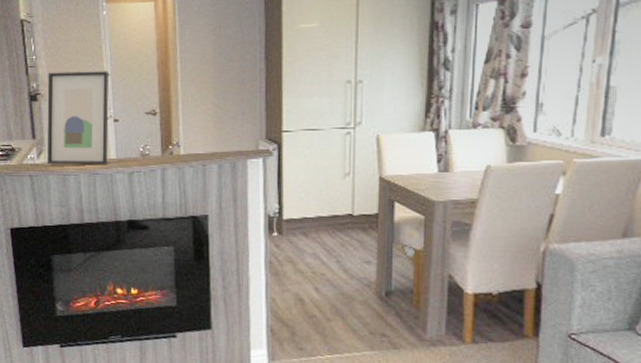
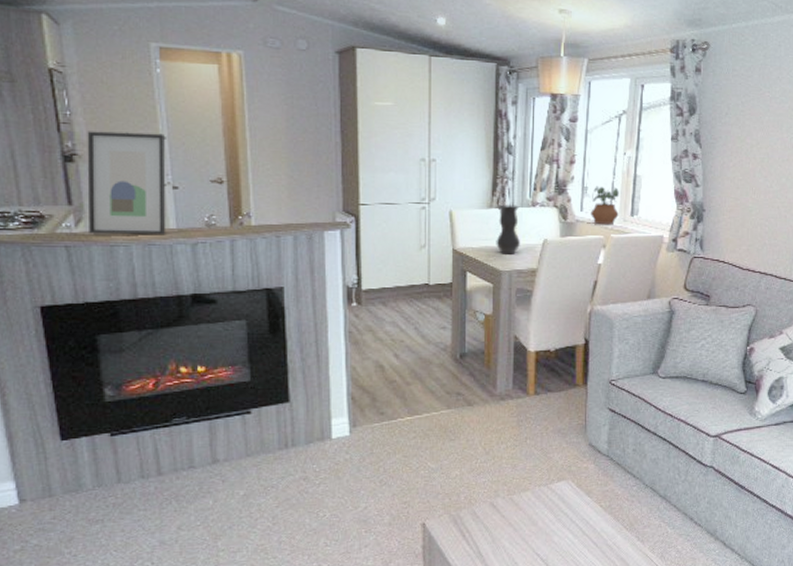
vase: none [429,127,458,184] -> present [496,204,520,256]
potted plant: none [547,101,585,147] -> present [591,186,619,224]

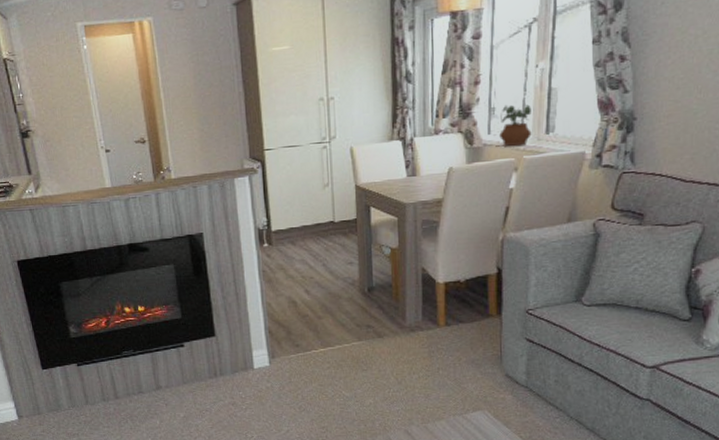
picture frame: present [87,131,168,236] -> none [36,103,104,198]
vase: present [496,204,520,256] -> none [398,134,424,188]

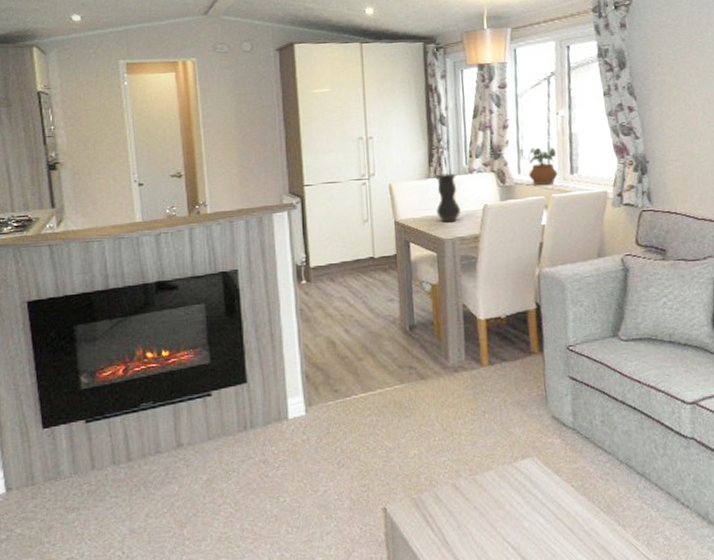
vase: none [398,134,424,188] -> present [436,173,461,224]

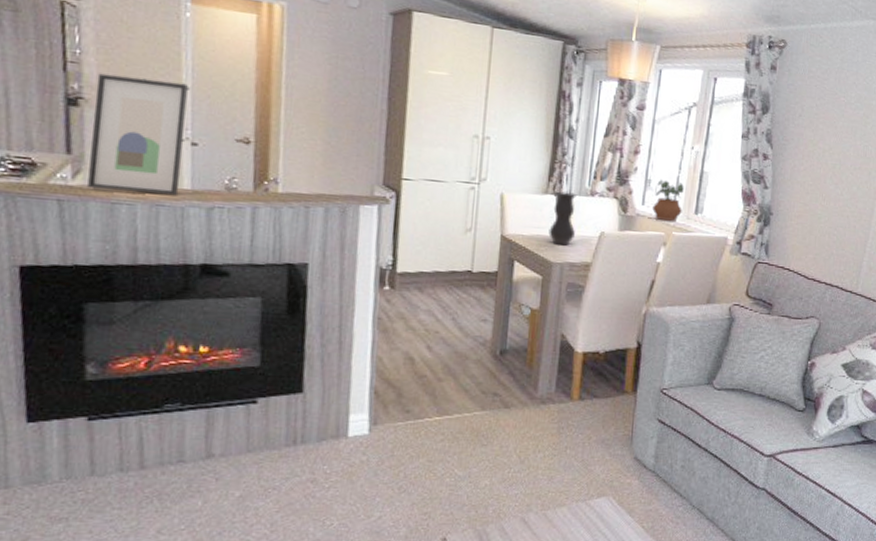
picture frame: none [67,137,134,233] -> present [87,73,190,196]

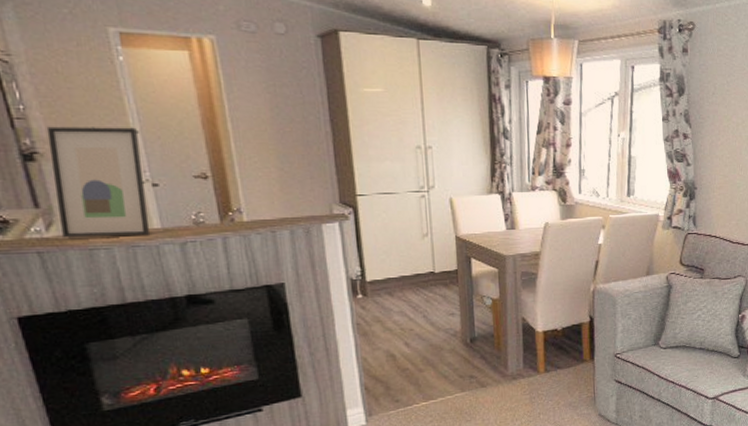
vase: present [548,191,578,246] -> none [498,190,522,240]
potted plant: present [652,179,684,221] -> none [589,168,616,205]

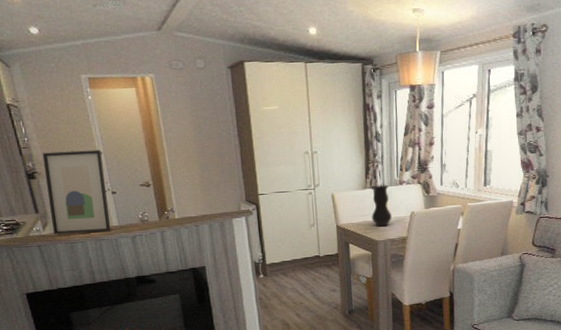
vase: none [498,190,522,240] -> present [371,184,392,228]

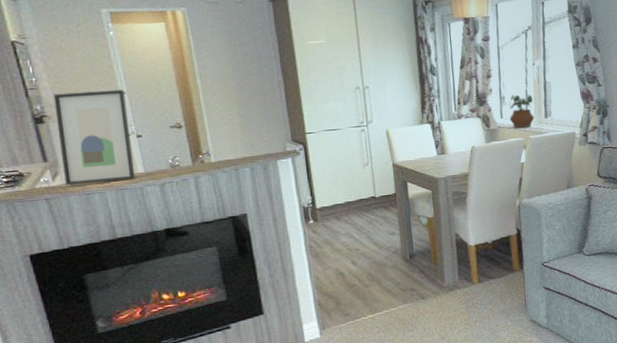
vase: present [371,184,392,228] -> none [429,119,451,164]
potted plant: none [449,161,474,195] -> present [509,93,535,128]

